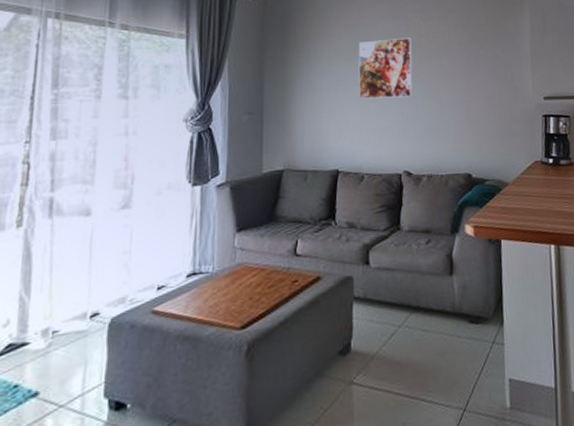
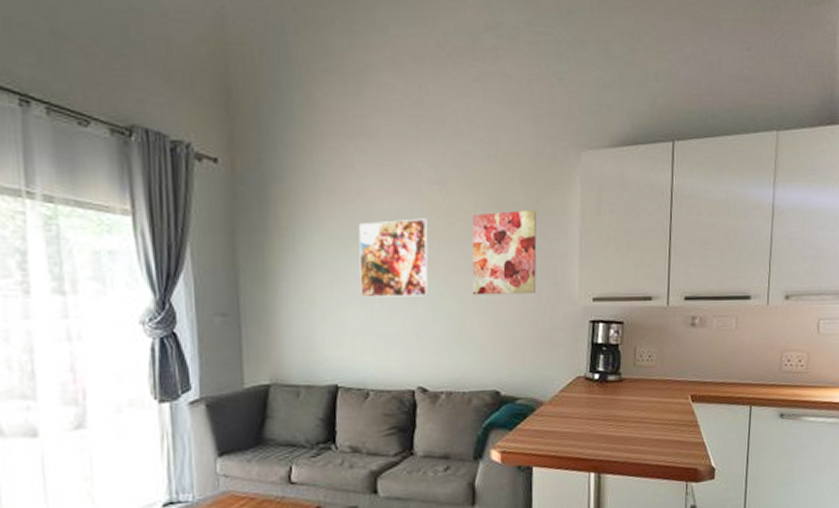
wall art: none [446,30,498,96] -> present [472,209,537,295]

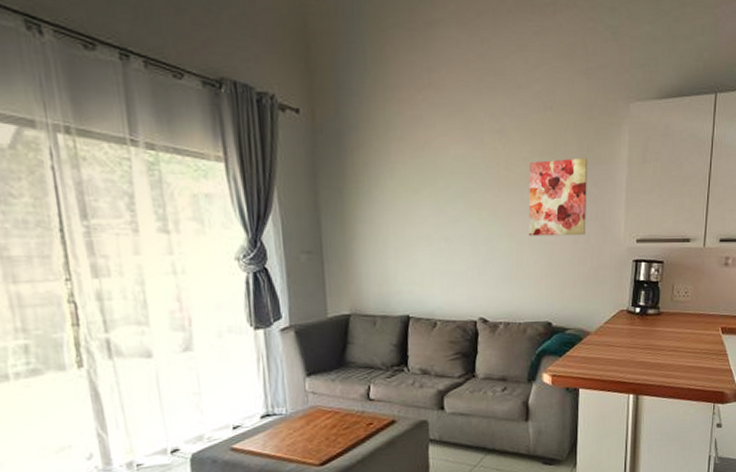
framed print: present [358,218,430,298] -> none [426,165,490,238]

